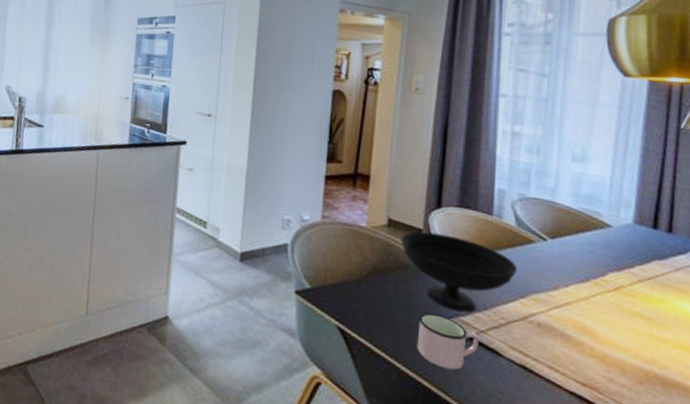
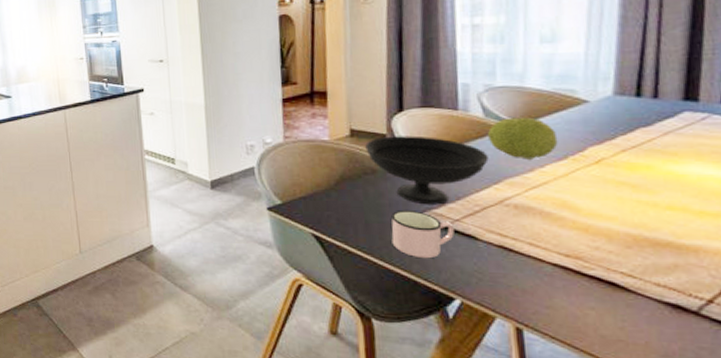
fruit: none [517,230,582,277] -> present [486,117,558,160]

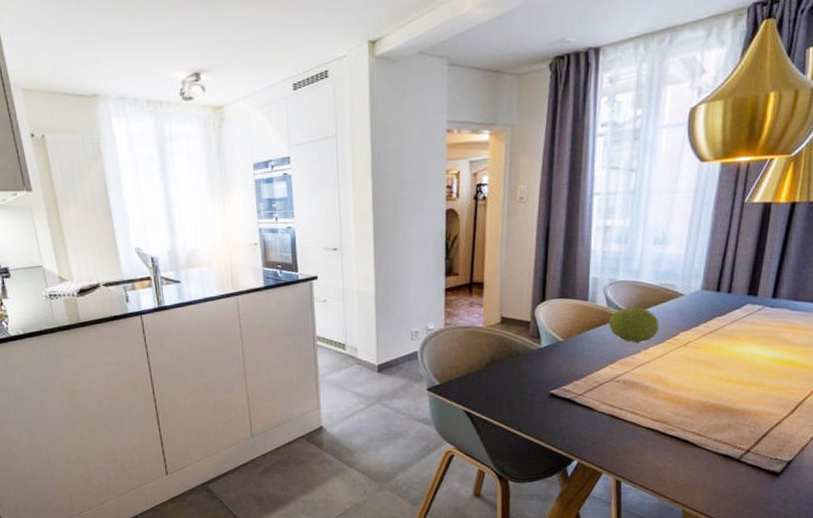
bowl: present [365,135,489,205] -> none [513,323,608,383]
mug: present [391,211,455,259] -> none [528,388,577,428]

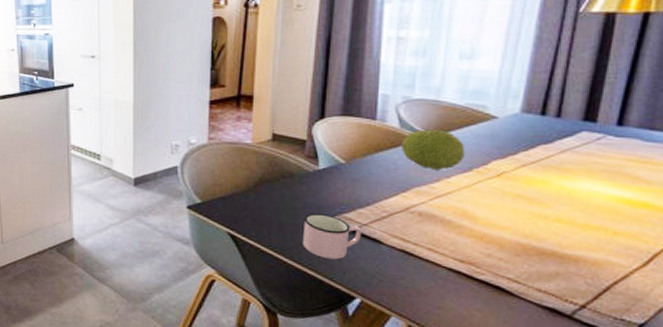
mug: none [528,388,577,428] -> present [302,214,361,260]

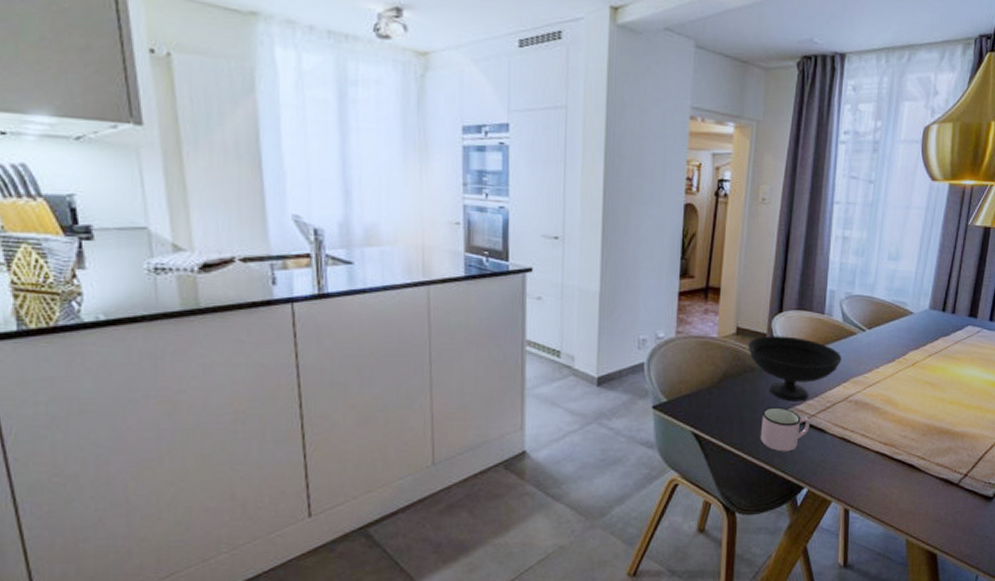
bowl: none [285,142,400,210] -> present [748,336,842,402]
fruit: present [400,129,466,170] -> none [843,323,891,361]

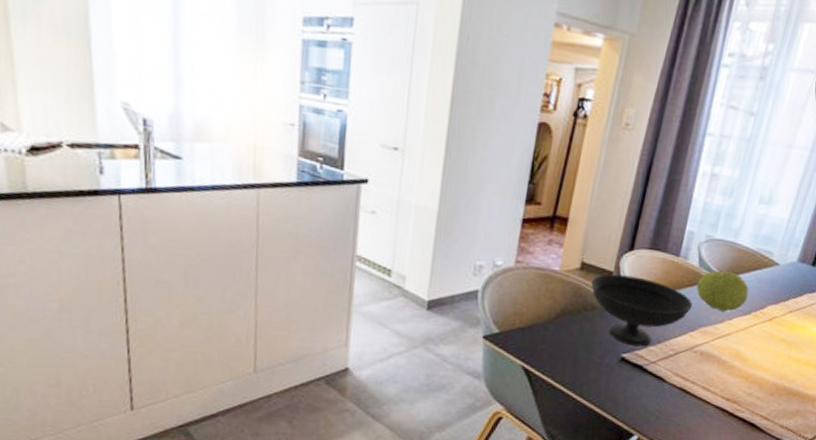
mug: present [760,407,810,452] -> none [593,349,649,397]
fruit: none [843,323,891,361] -> present [696,270,749,312]

